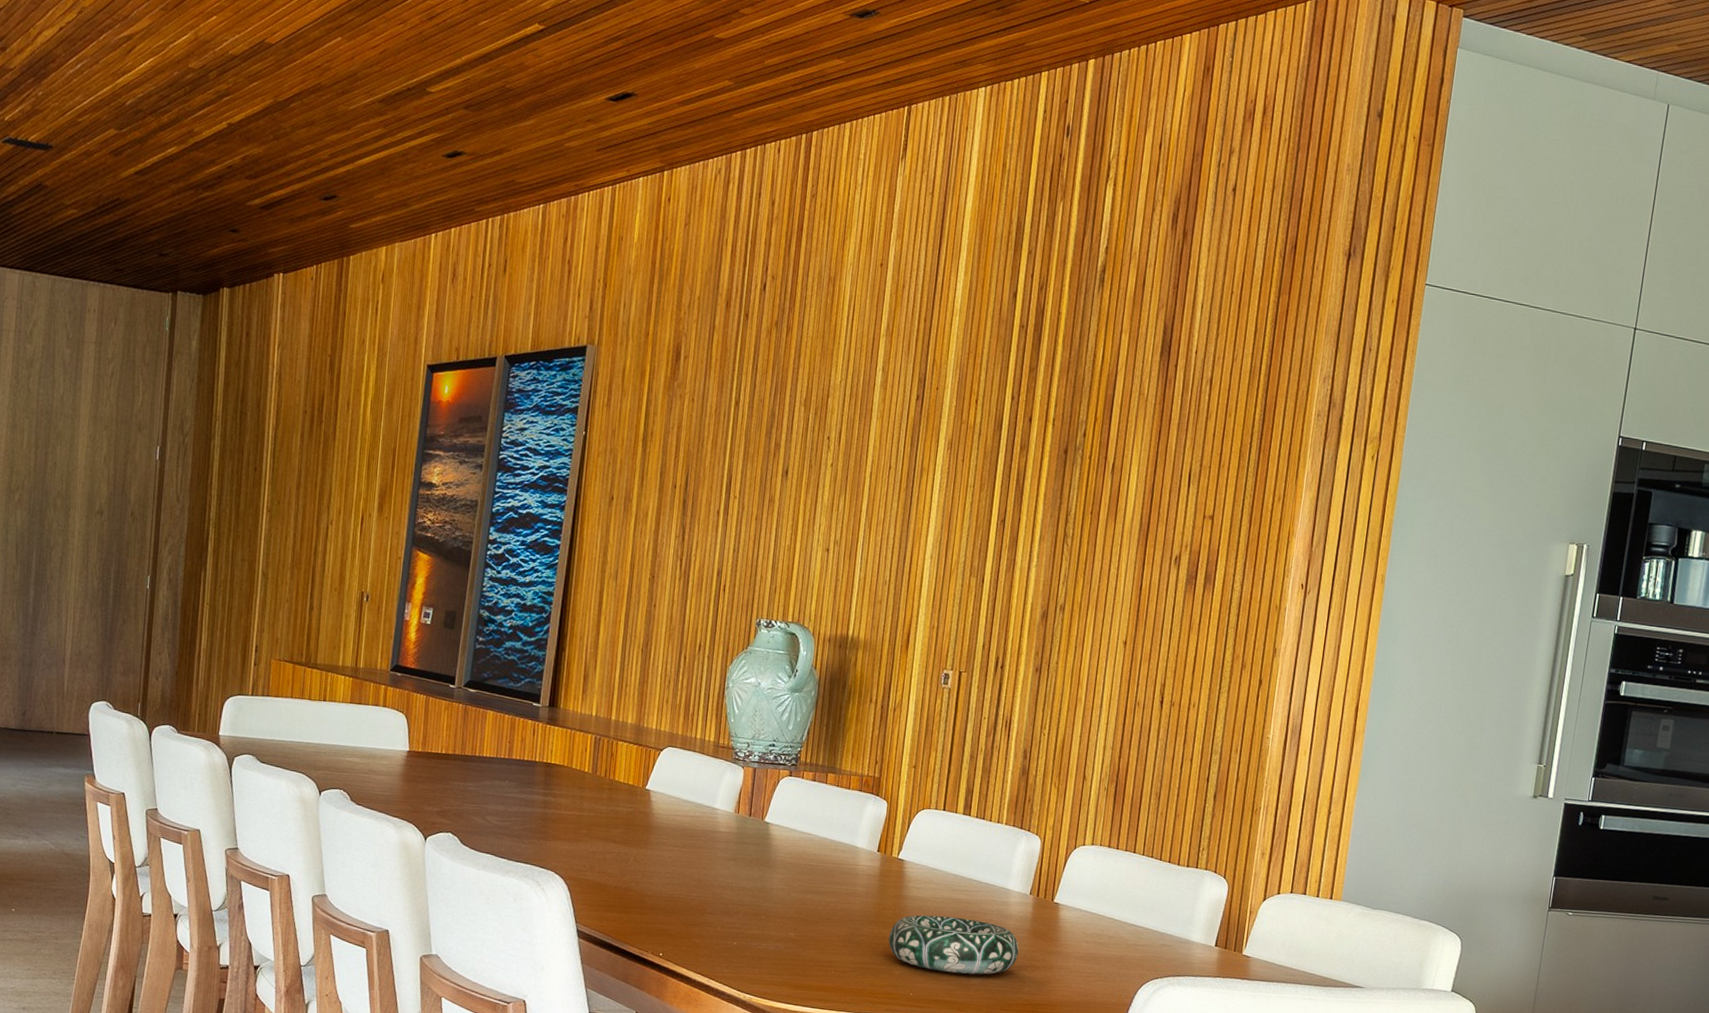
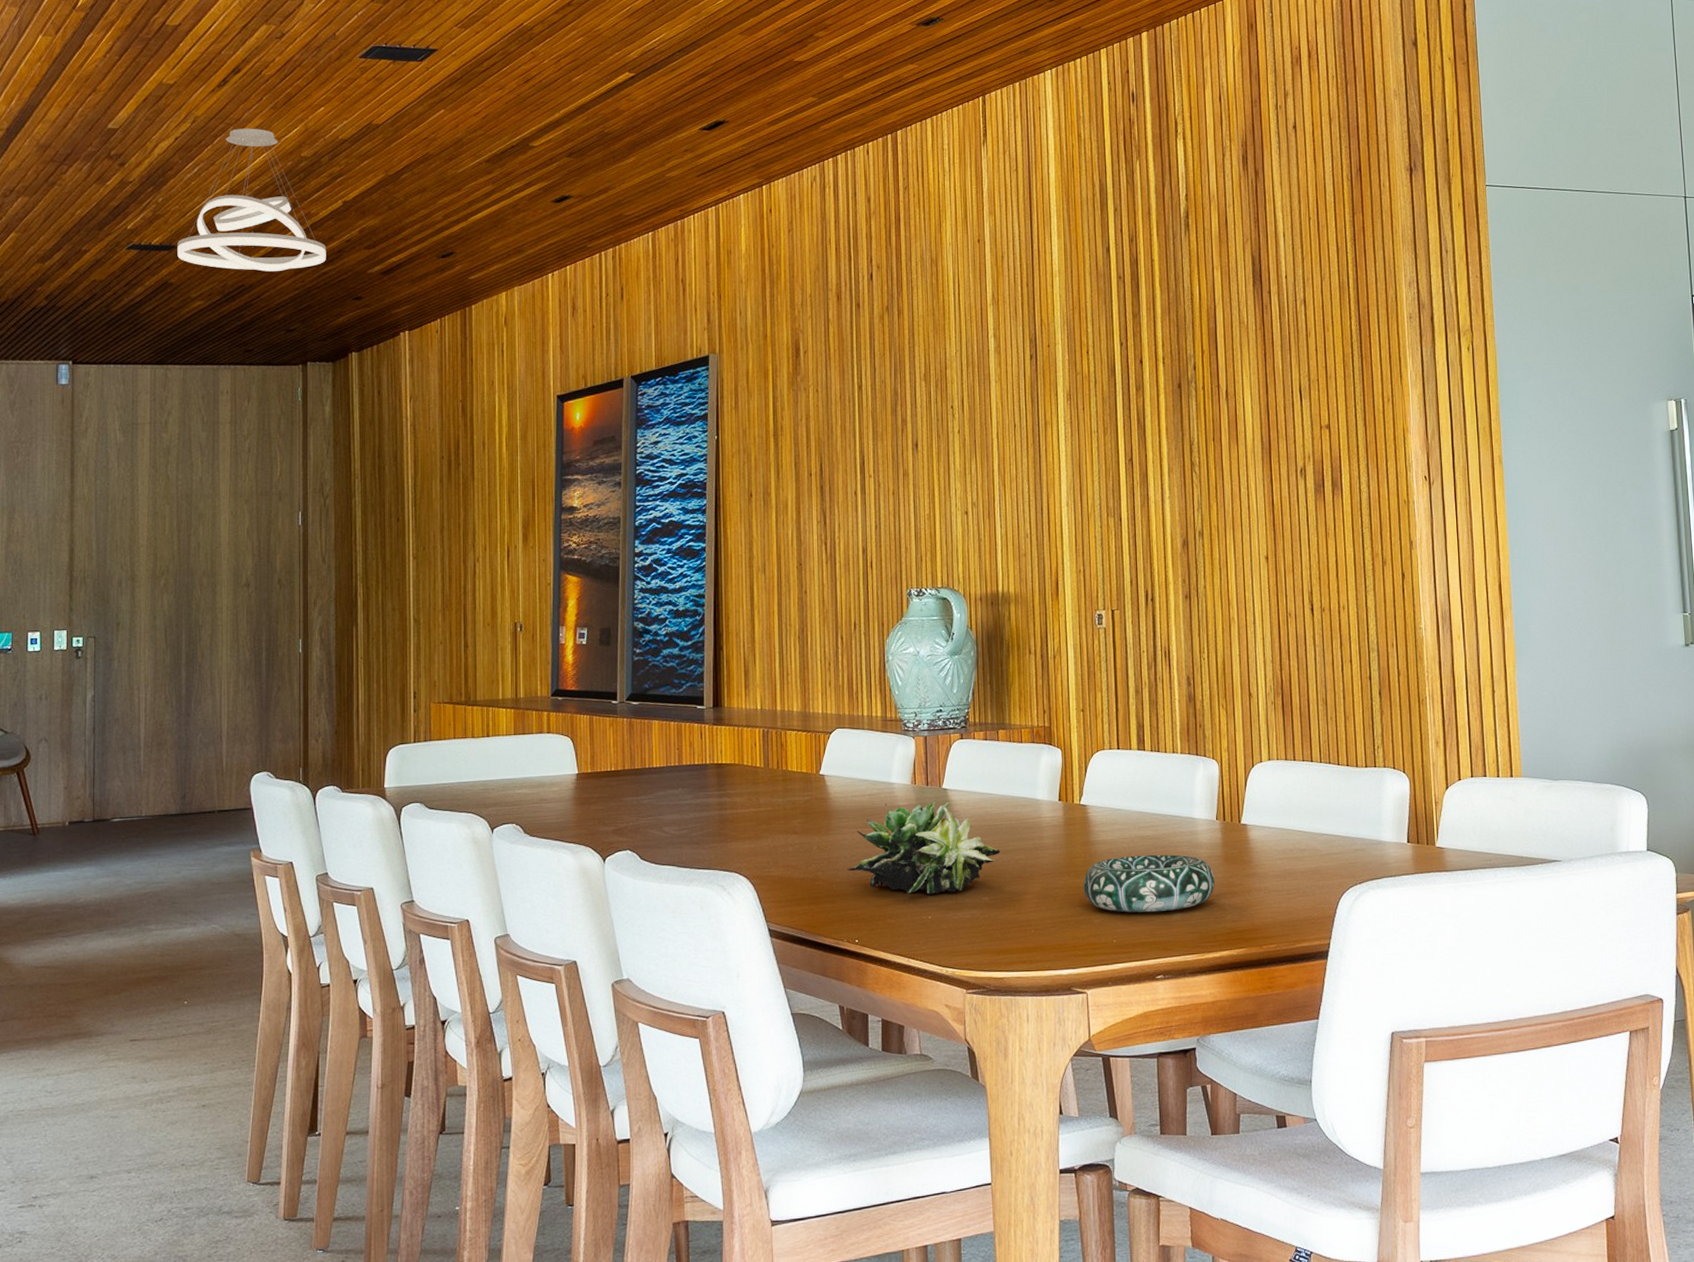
pendant light: none [54,26,207,190] -> present [177,128,326,272]
succulent plant: none [660,828,813,924] -> present [846,800,1000,894]

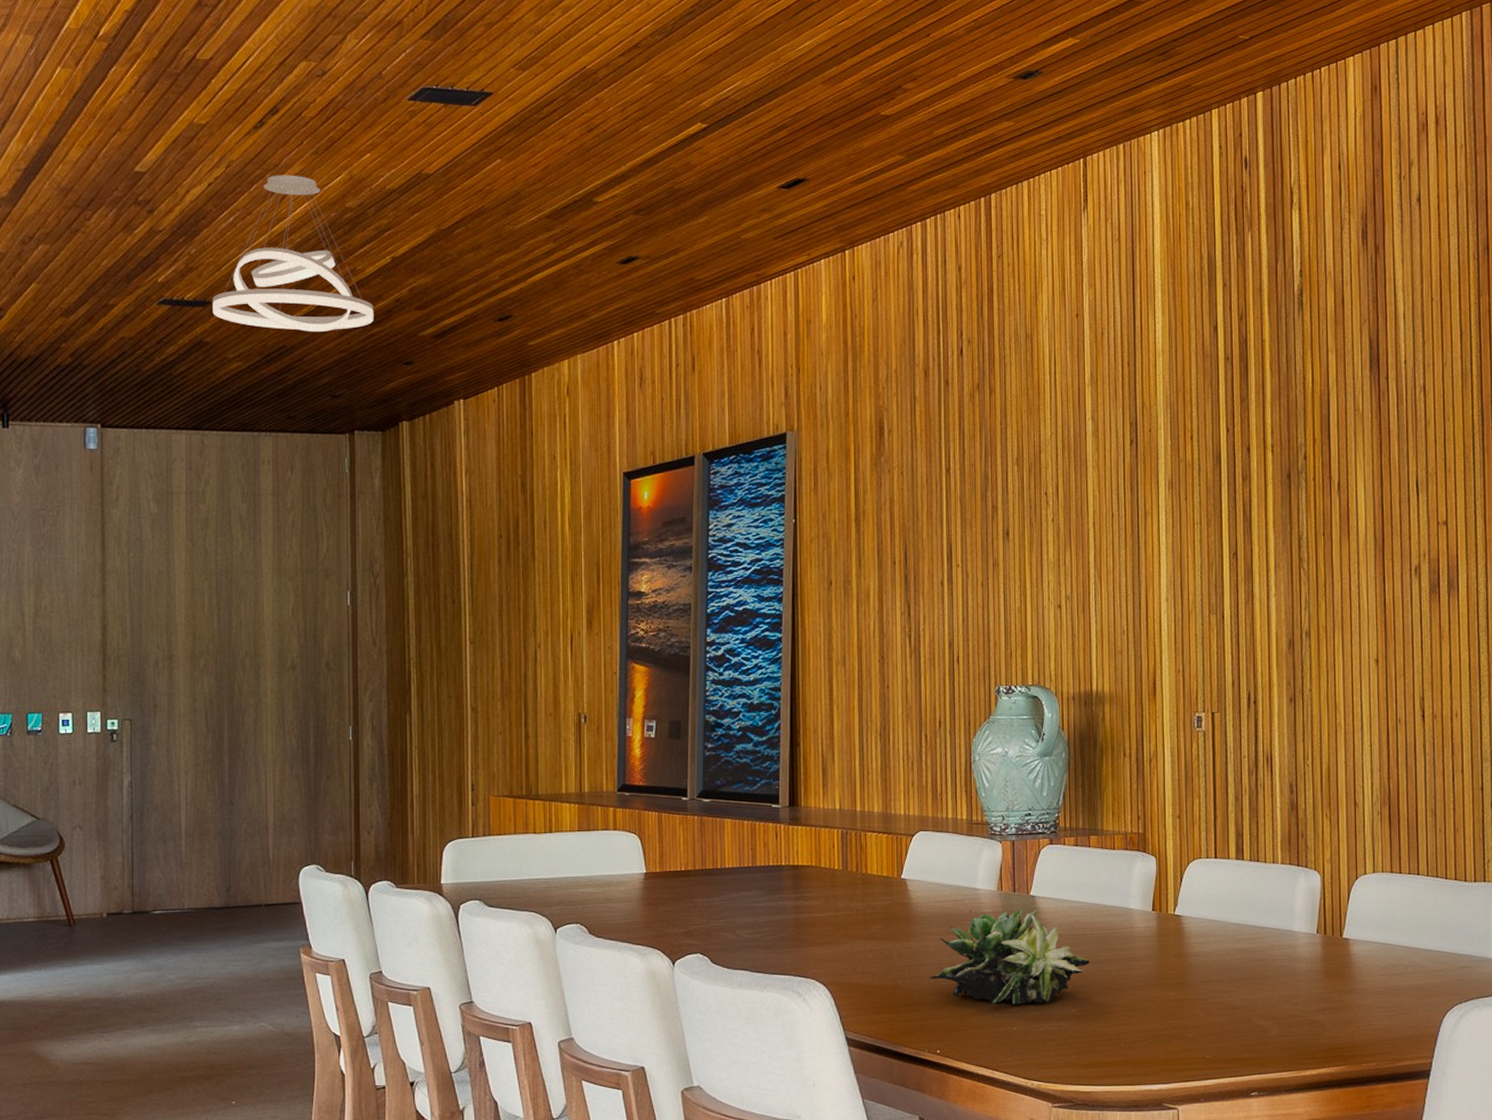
decorative bowl: present [1083,854,1215,913] -> none [1176,968,1314,1028]

